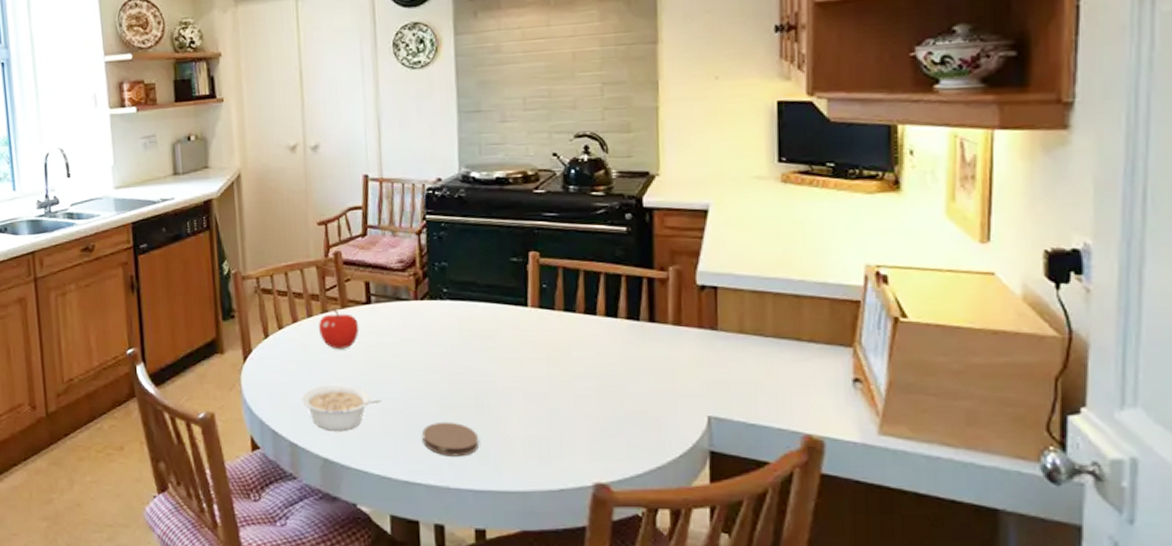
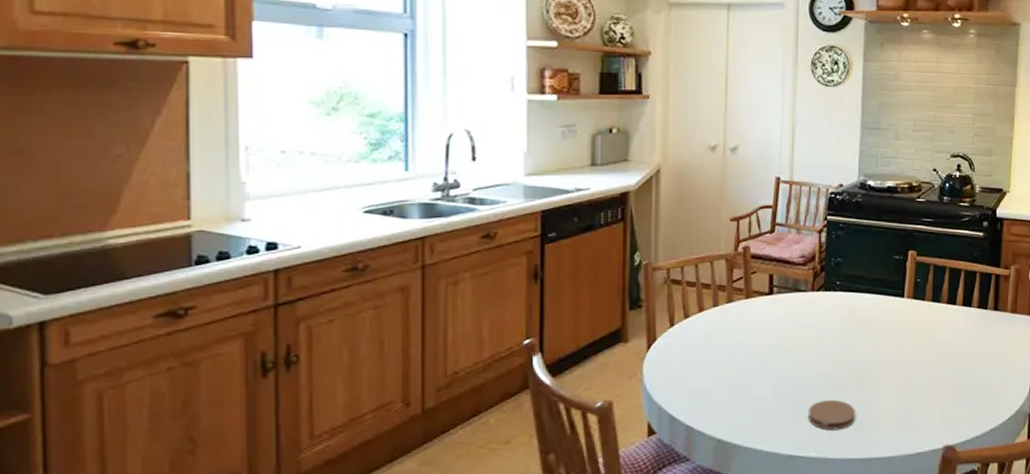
legume: present [301,385,381,430] -> none [701,370,775,413]
fruit: present [319,309,359,350] -> none [723,300,761,337]

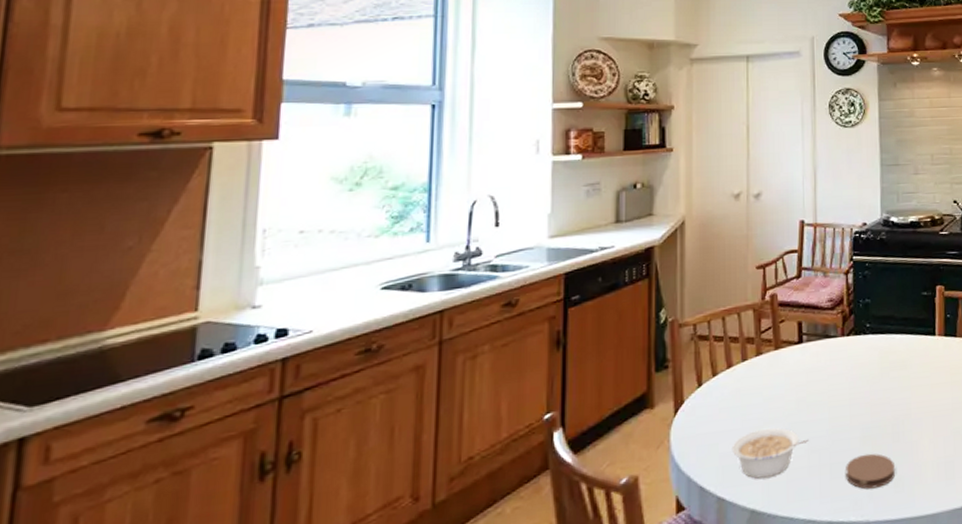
legume: none [701,370,775,413] -> present [731,428,809,479]

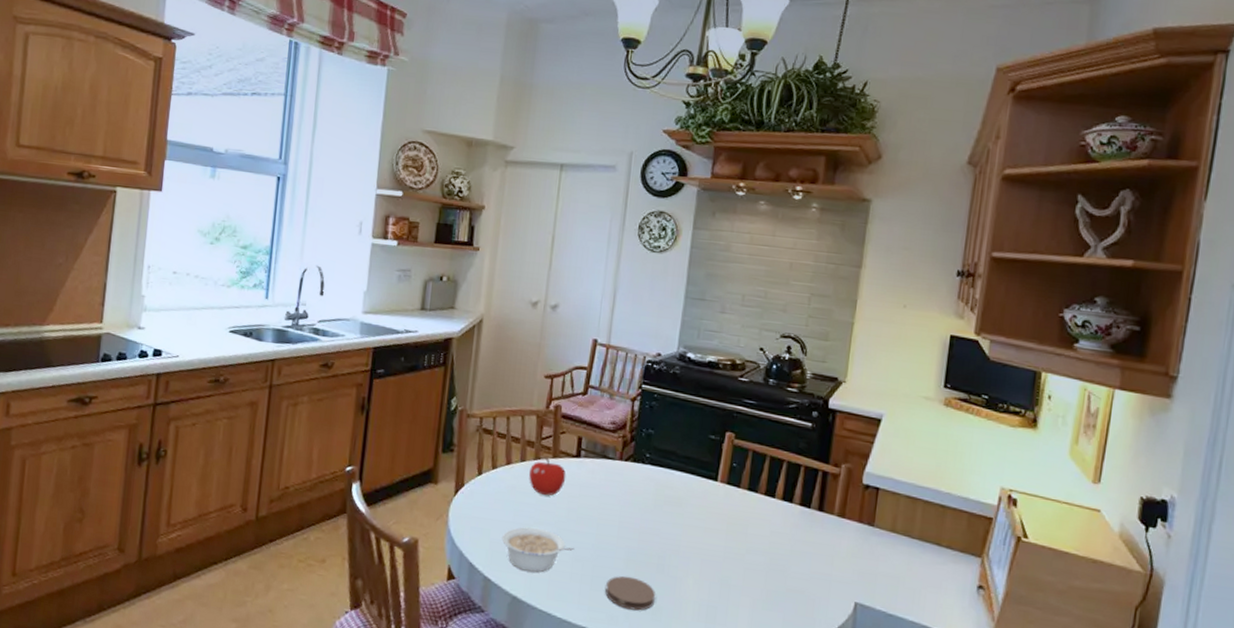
fruit: none [753,351,791,392] -> present [529,458,566,496]

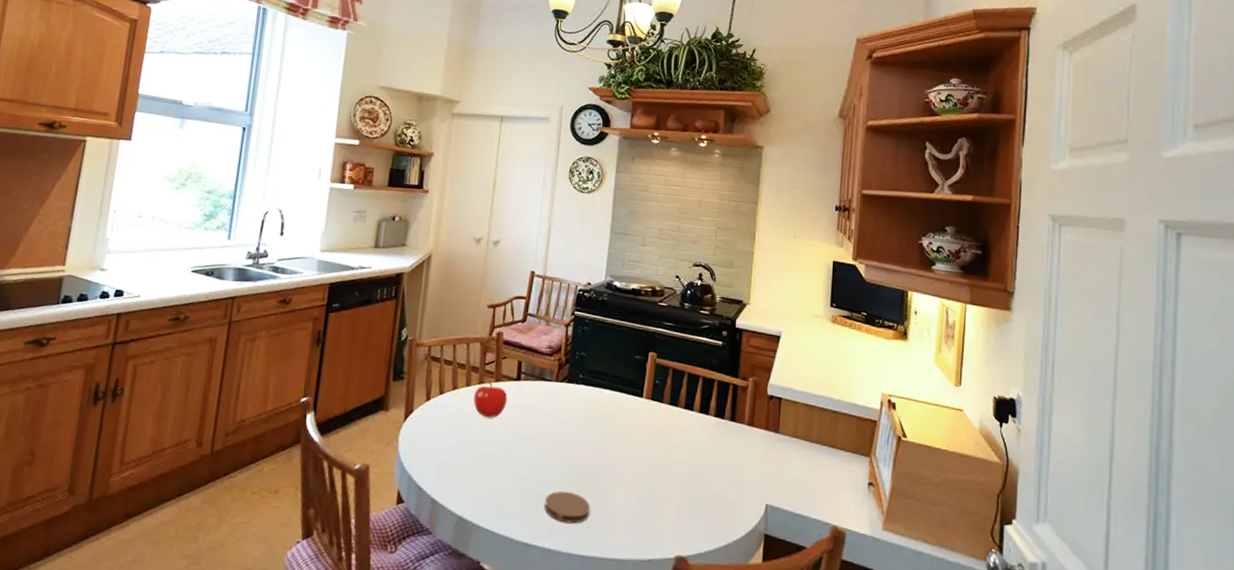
legume: present [501,527,574,572] -> none [448,449,516,492]

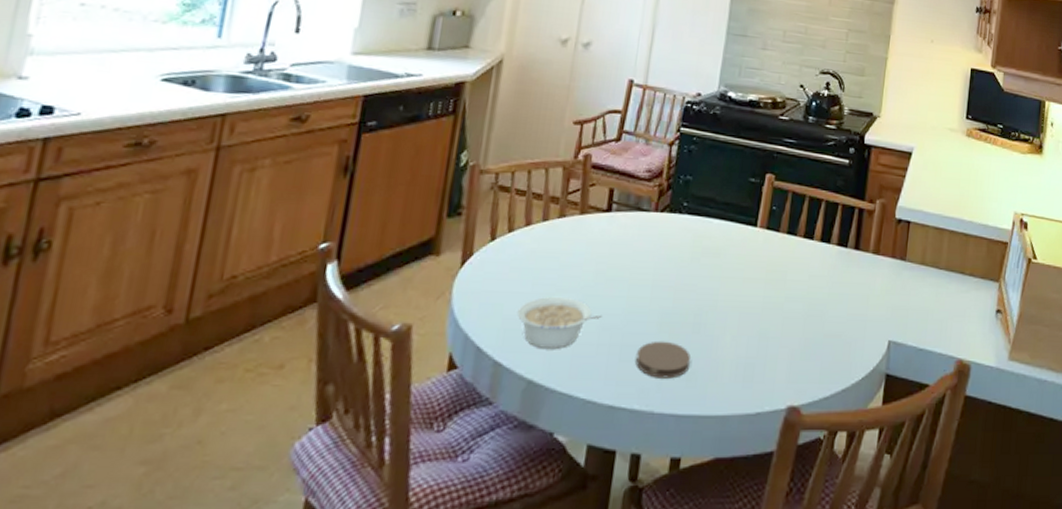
legume: none [448,449,516,492] -> present [517,297,602,349]
fruit: present [473,382,508,418] -> none [552,215,595,259]

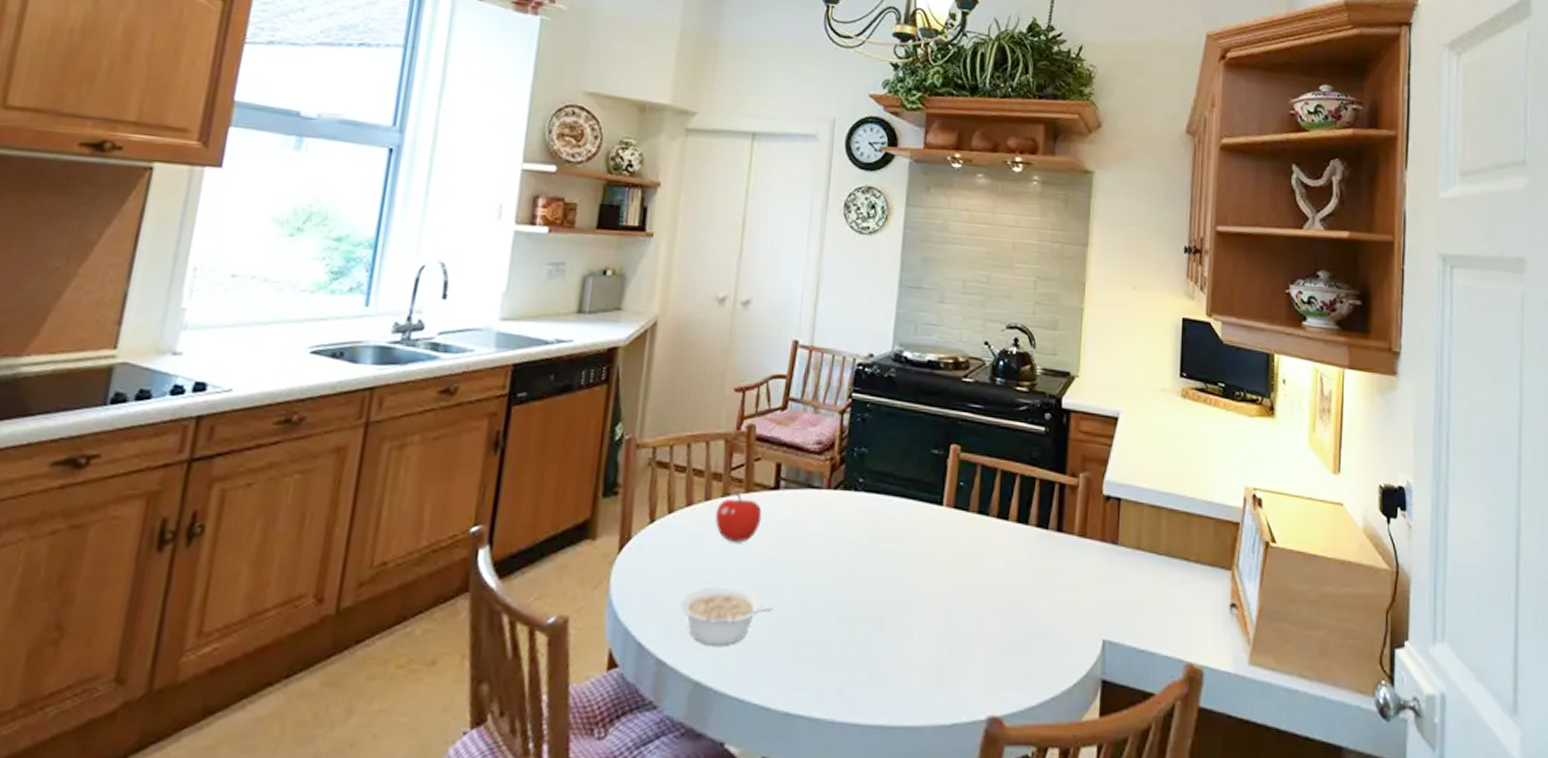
fruit: none [552,215,595,259] -> present [715,493,762,543]
coaster: present [636,341,691,379] -> none [813,637,874,682]

